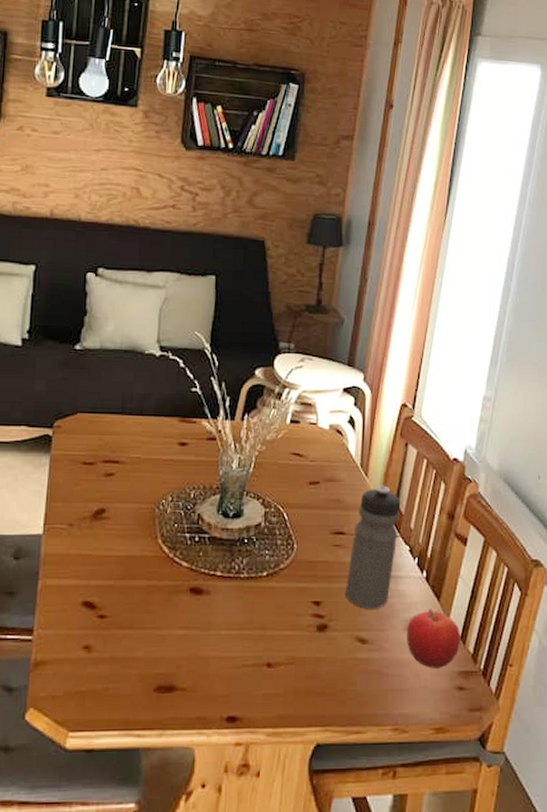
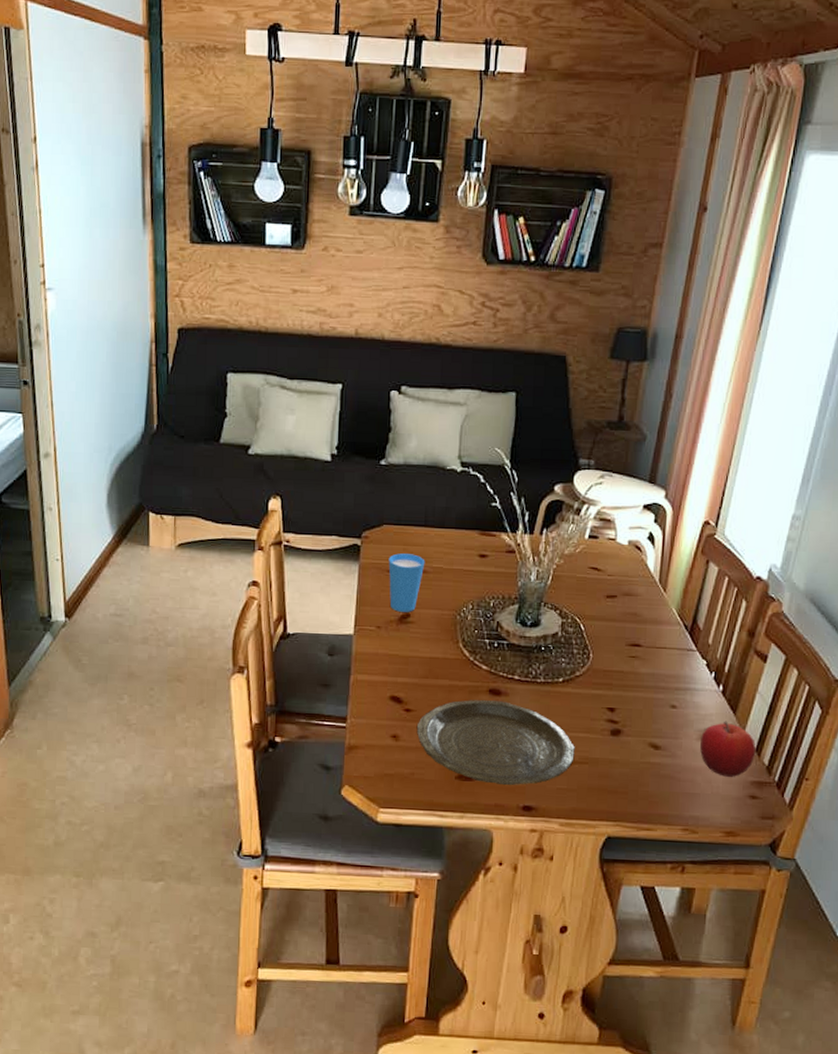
cup: none [82,443,122,507] -> present [388,553,425,612]
plate: none [111,599,281,695] -> present [416,699,575,786]
water bottle: present [345,485,401,609] -> none [639,601,699,718]

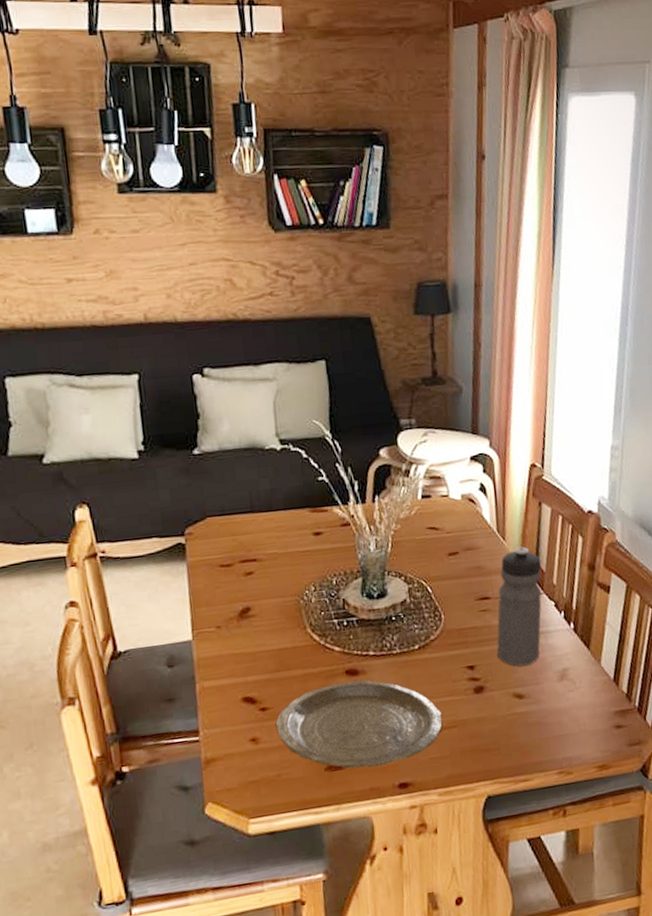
cup: present [388,553,425,612] -> none [218,543,258,607]
water bottle: none [639,601,699,718] -> present [497,546,542,667]
fruit: present [700,721,756,777] -> none [561,657,614,713]

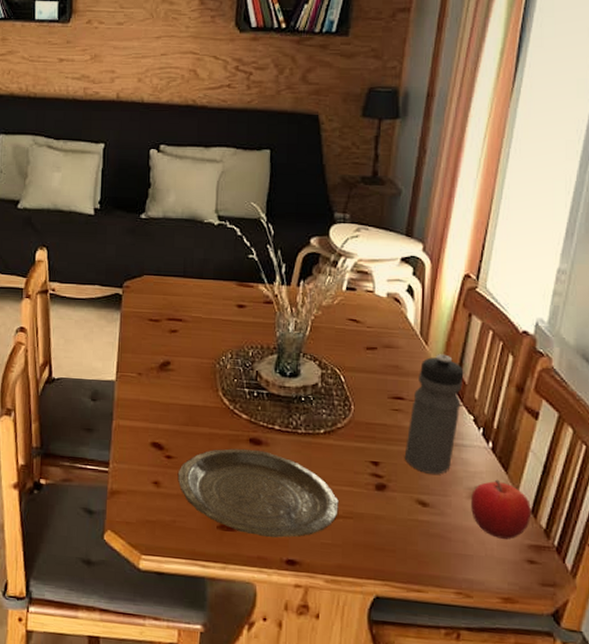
fruit: none [561,657,614,713] -> present [471,479,532,540]

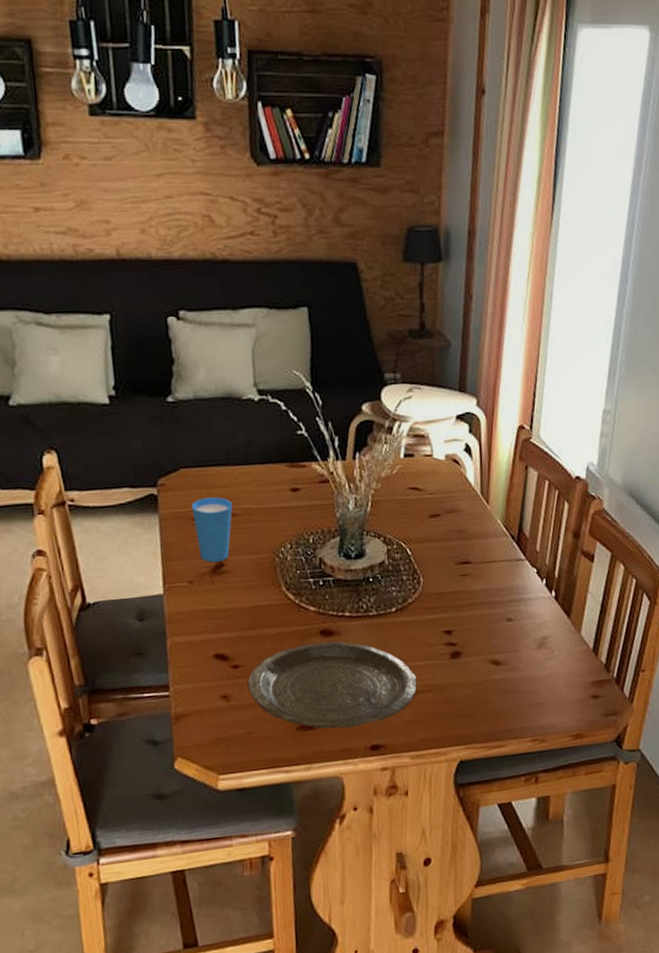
cup: none [149,303,185,360] -> present [191,497,233,562]
water bottle: present [404,354,464,475] -> none [475,511,525,633]
fruit: present [471,479,532,540] -> none [539,626,593,682]

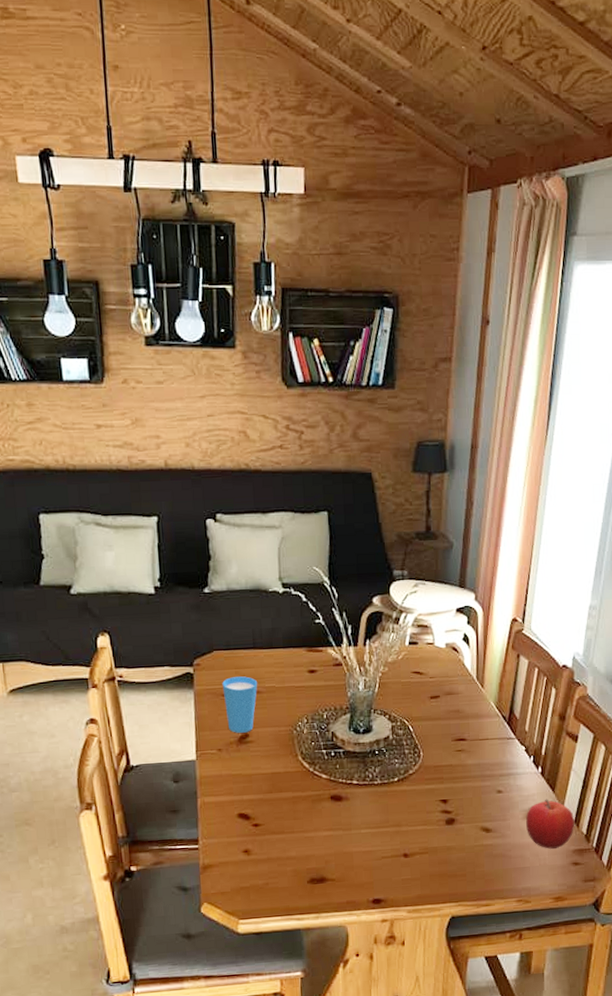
plate: present [247,641,417,729] -> none [266,805,415,883]
fruit: none [539,626,593,682] -> present [526,799,575,849]

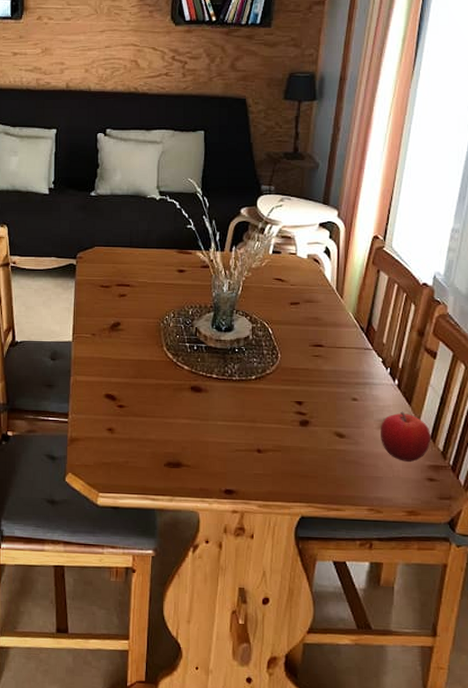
cup: present [222,676,258,733] -> none [100,271,132,321]

